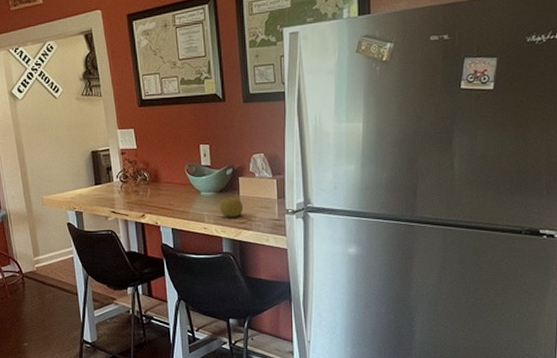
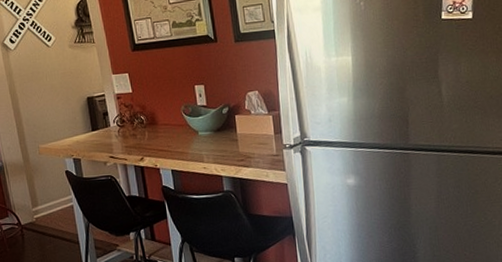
fruit: present [220,197,244,217] -> none [218,135,242,155]

